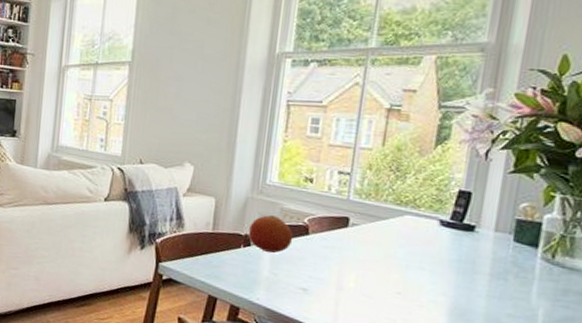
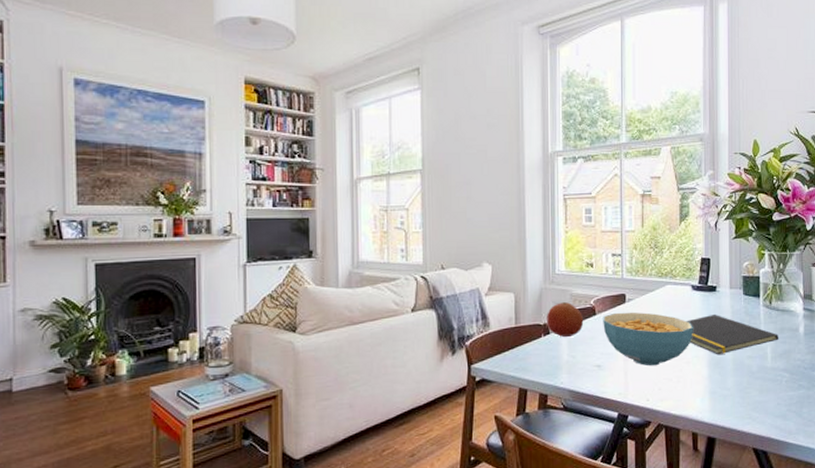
cereal bowl: none [316,235,436,303] -> present [603,312,694,367]
notepad: none [425,257,560,306] -> present [686,313,779,355]

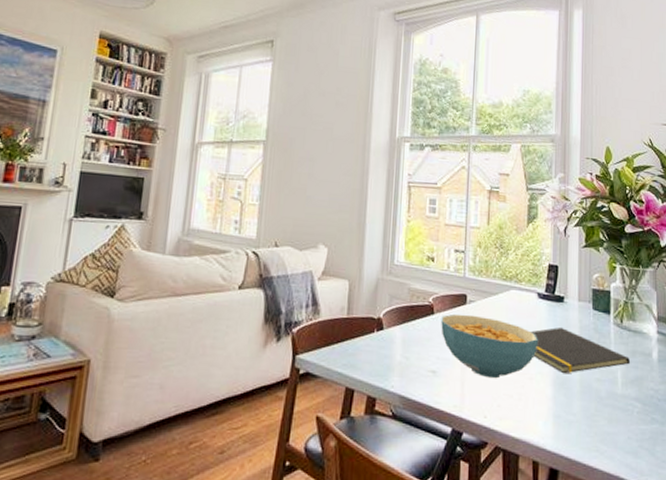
fruit: present [547,302,584,338] -> none [381,296,421,336]

